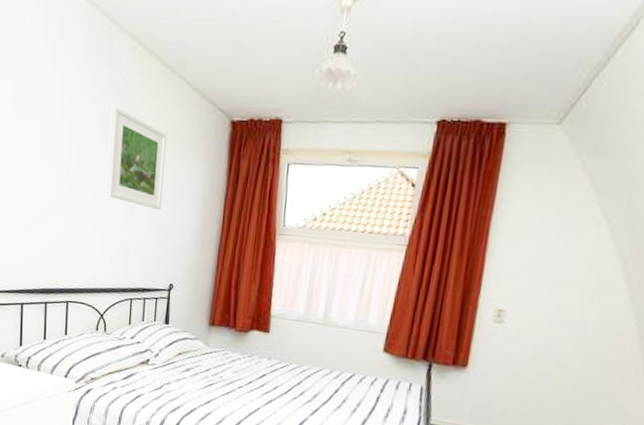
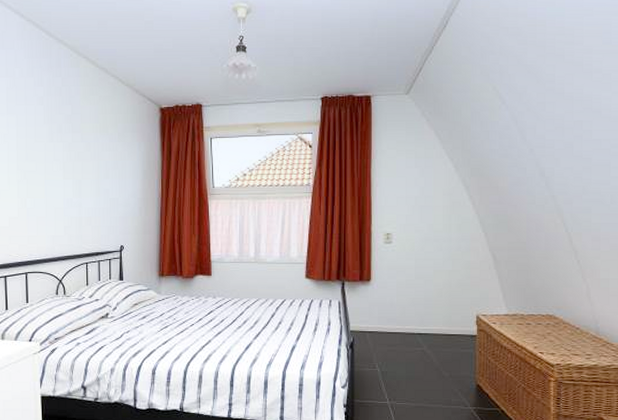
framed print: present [106,105,167,211] -> none [54,102,107,185]

